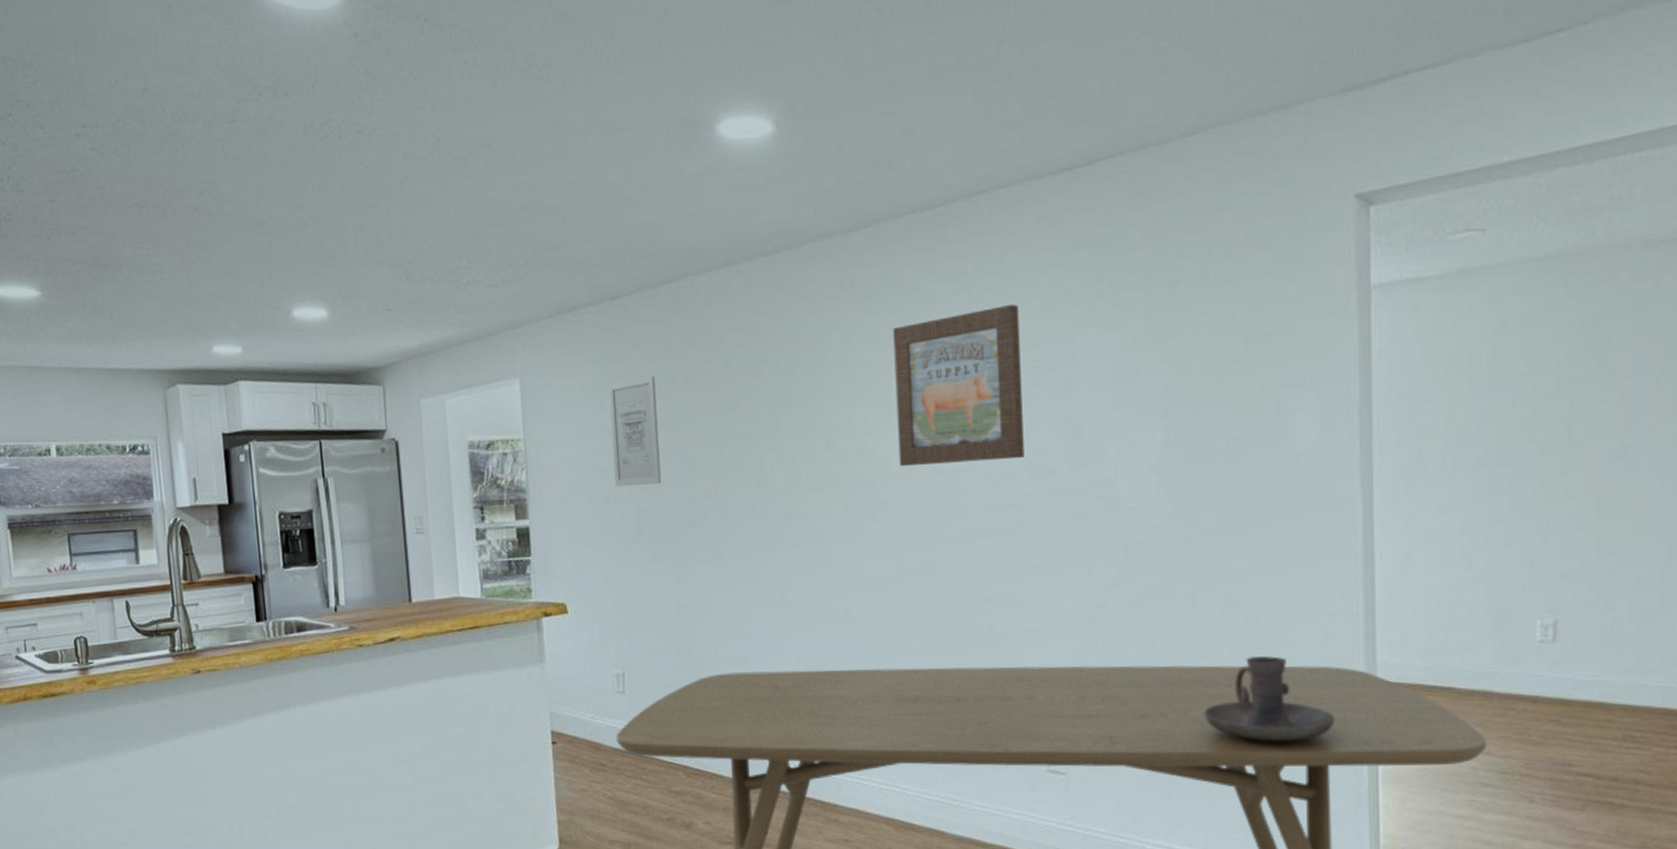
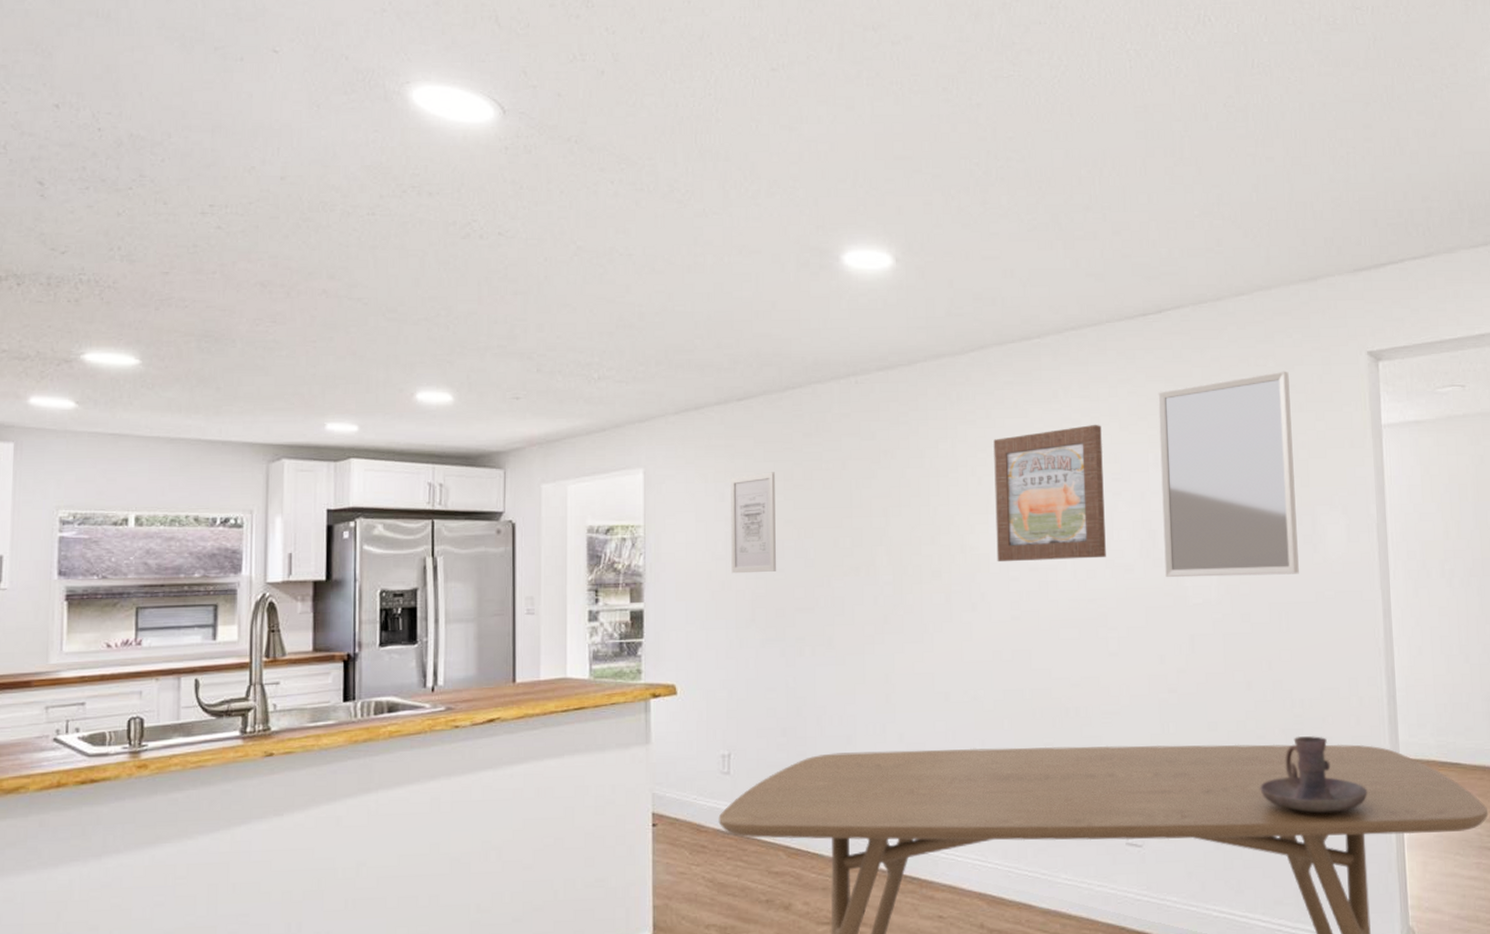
home mirror: none [1087,225,1258,478] -> present [1158,371,1299,577]

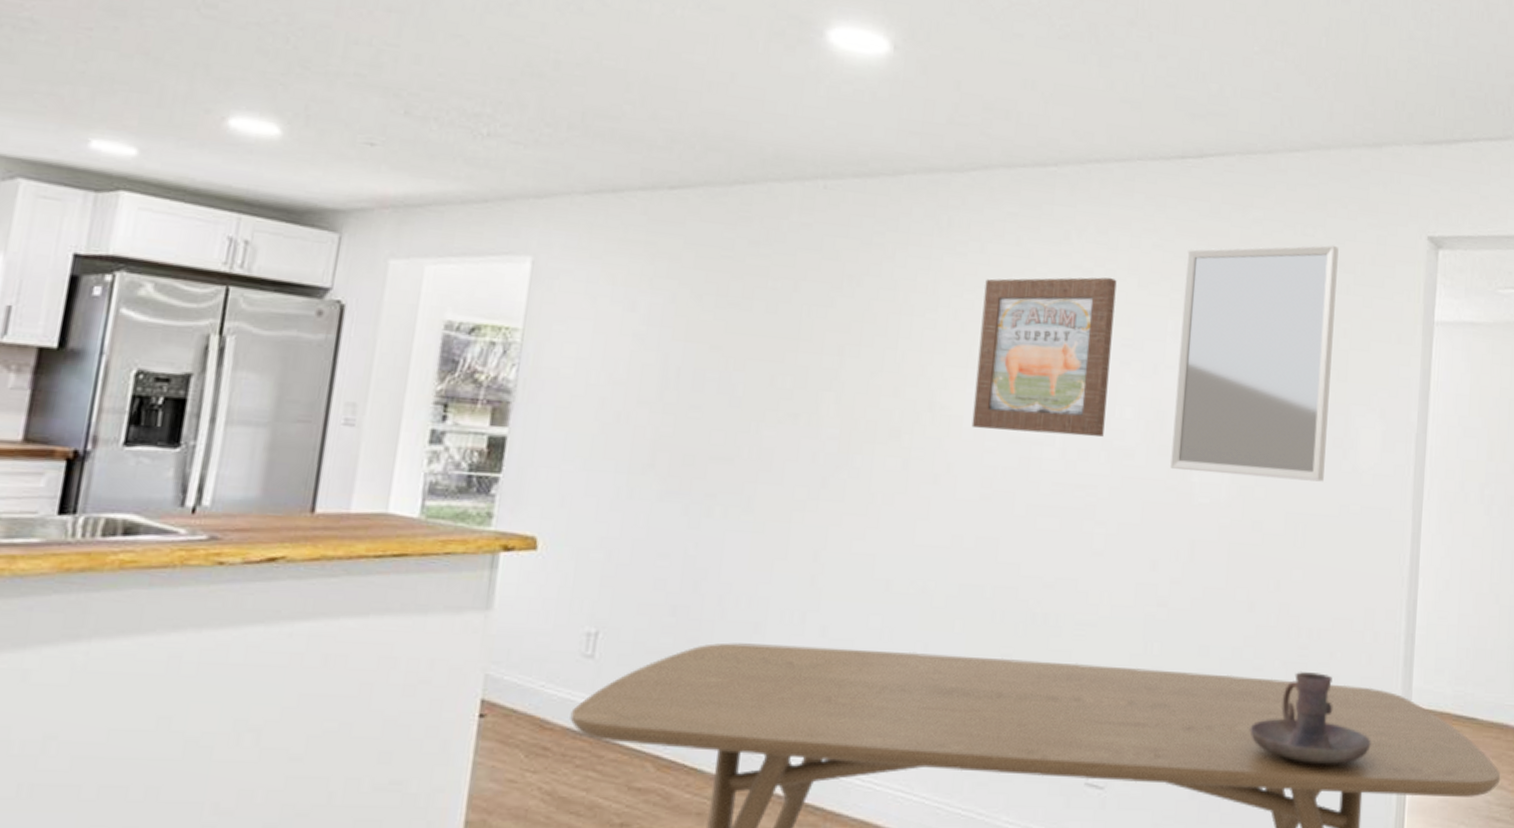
wall art: present [731,472,776,574] -> none [631,282,706,407]

